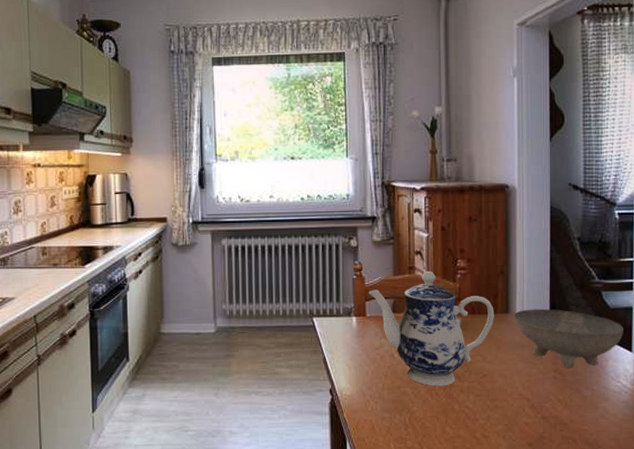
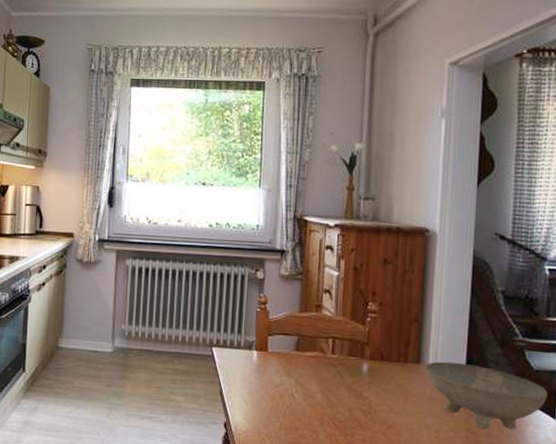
teapot: present [369,270,494,387] -> none [272,310,405,433]

